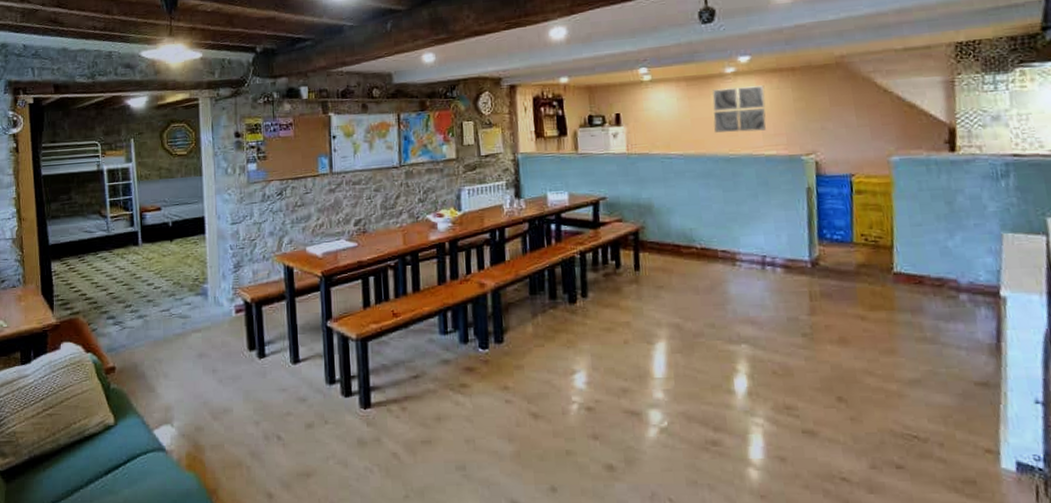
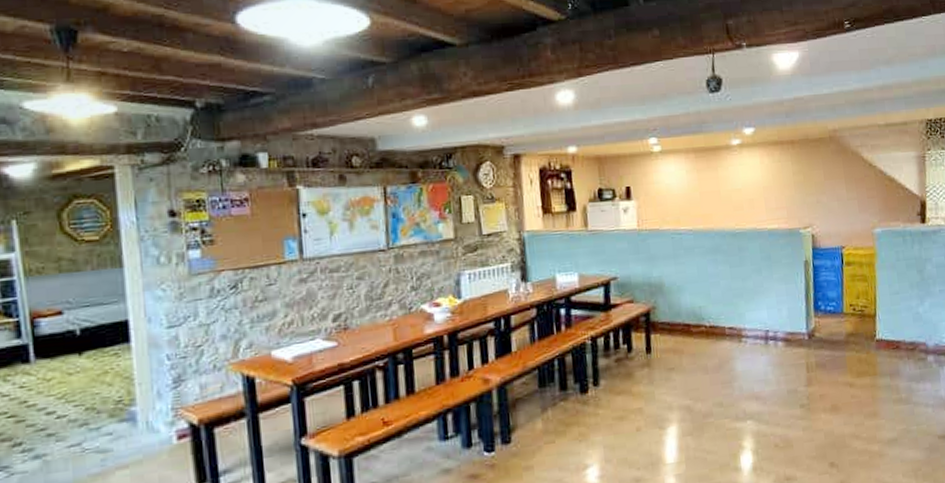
wall art: present [712,85,766,133] -> none [720,158,769,207]

